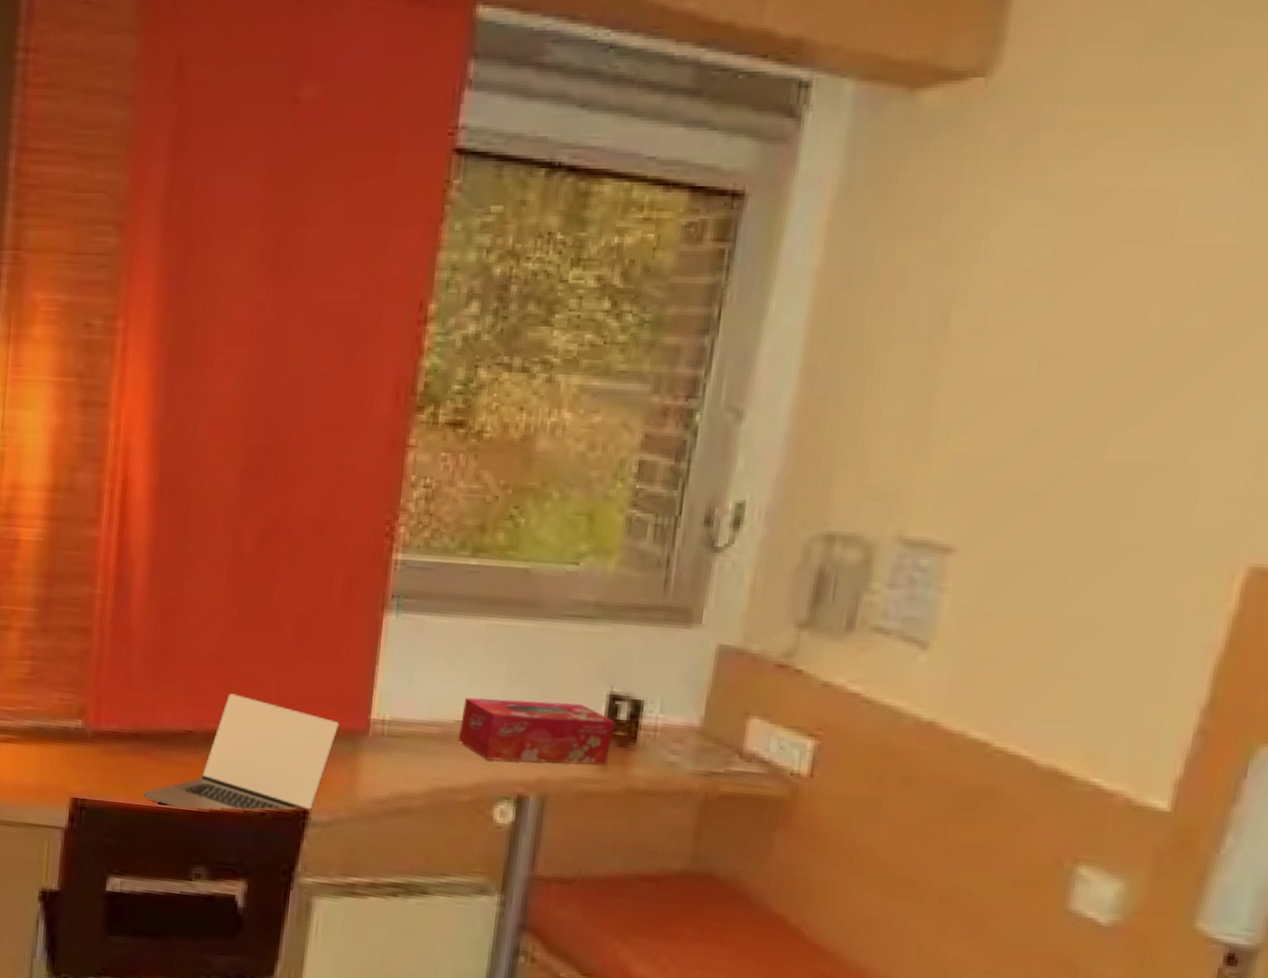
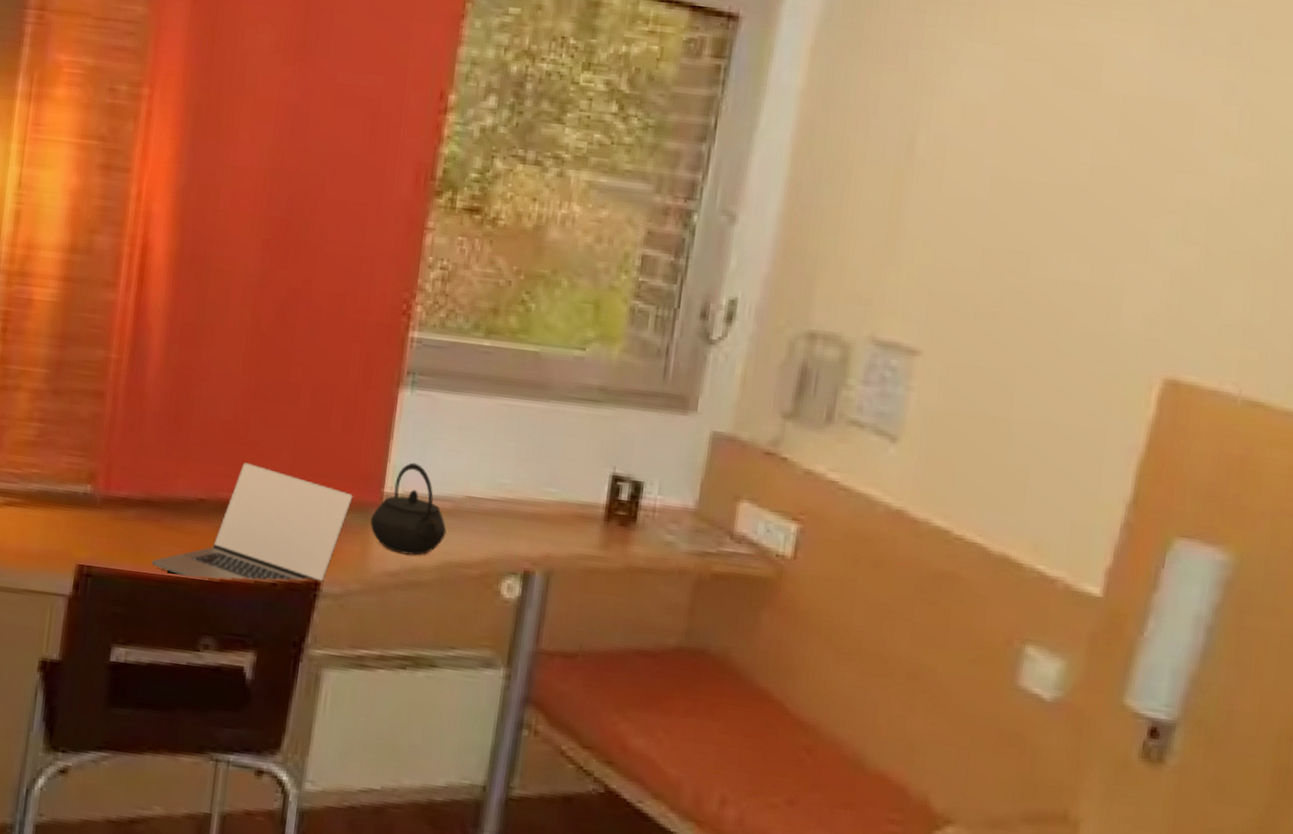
kettle: none [357,688,436,782] -> present [370,462,447,556]
tissue box: present [458,697,614,765] -> none [468,474,616,544]

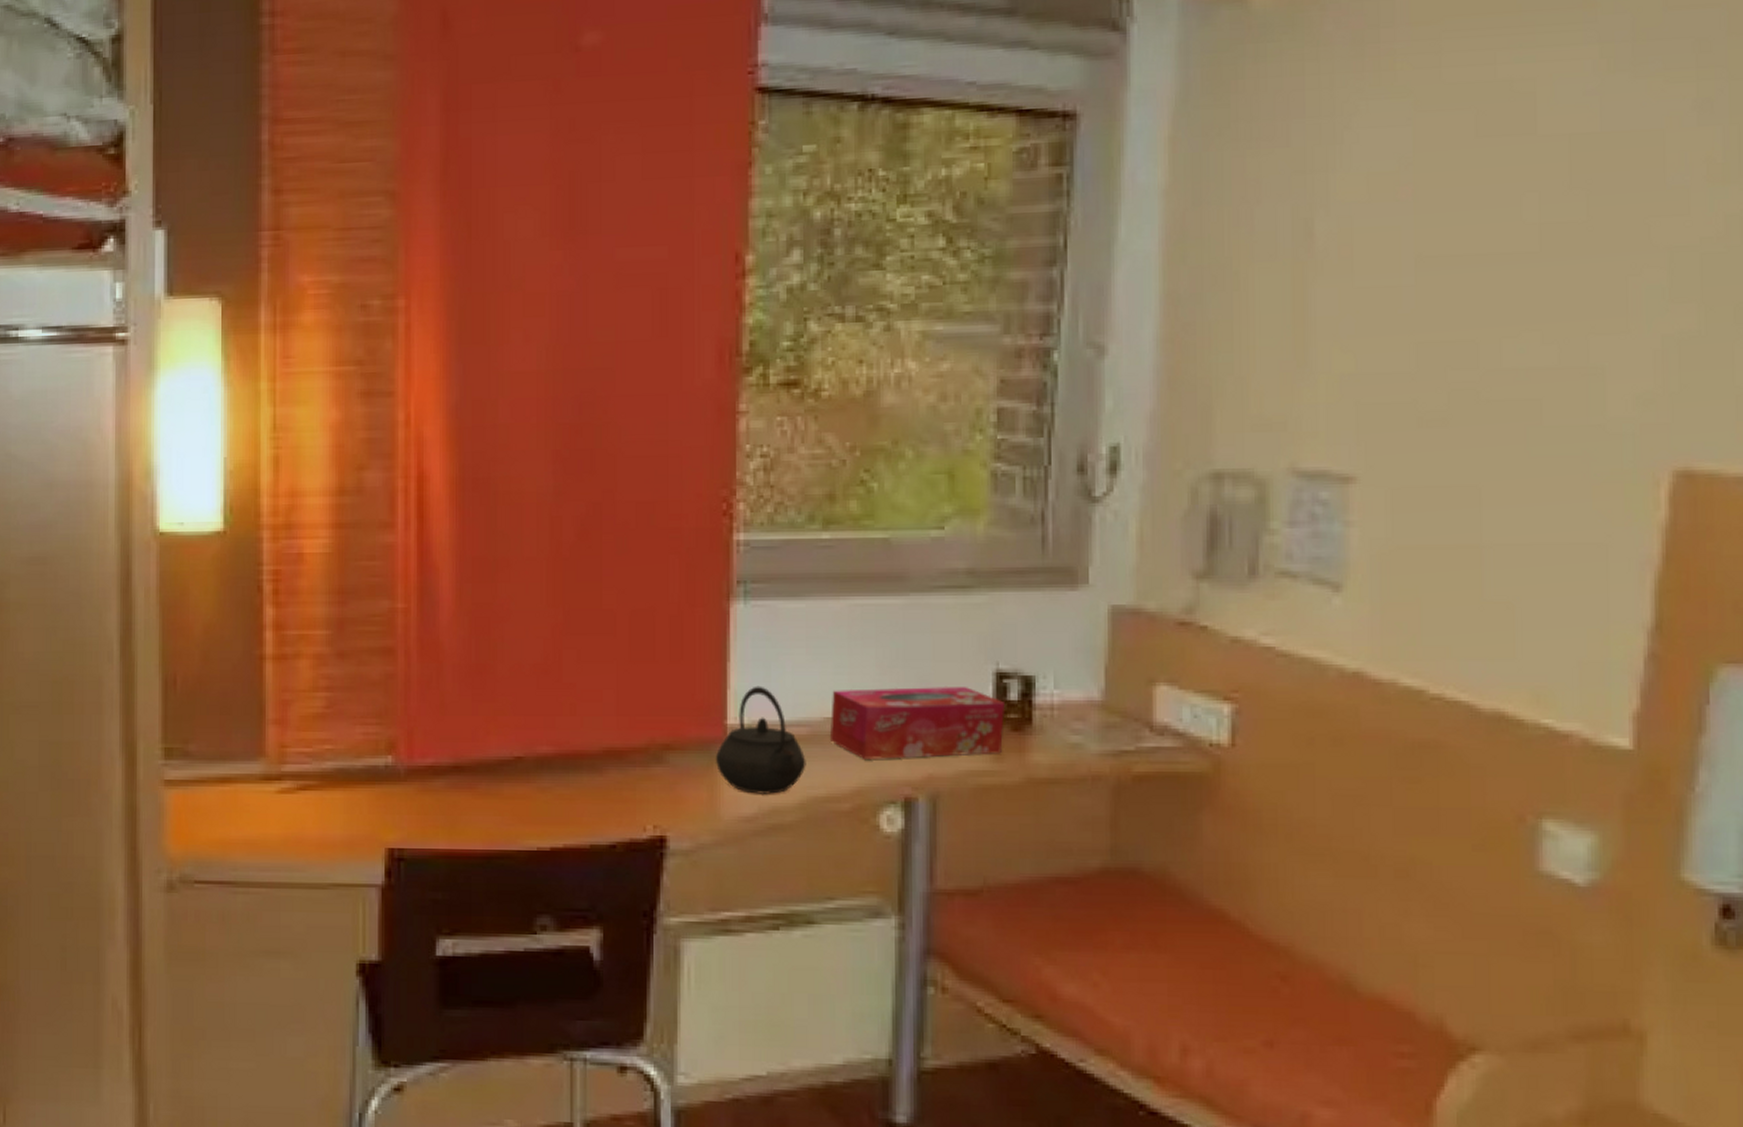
laptop: present [152,463,353,583] -> none [470,709,692,850]
tissue box: none [468,474,616,544] -> present [829,686,1004,761]

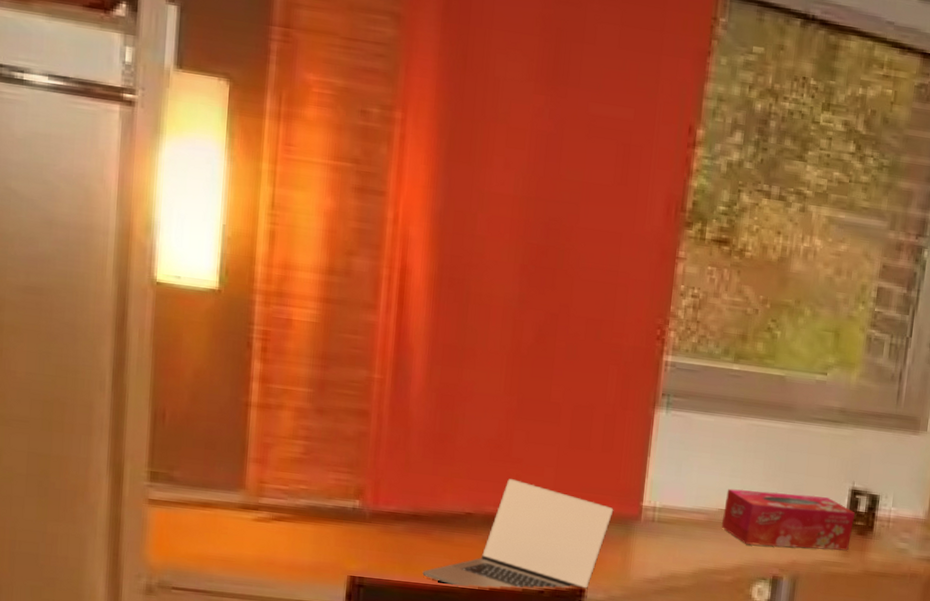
laptop: none [470,709,692,850] -> present [422,479,614,590]
kettle: present [715,686,806,794] -> none [630,478,702,564]

